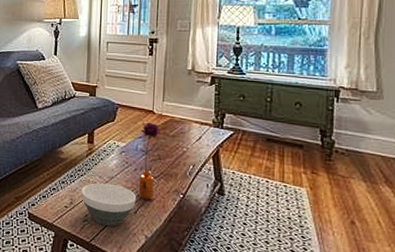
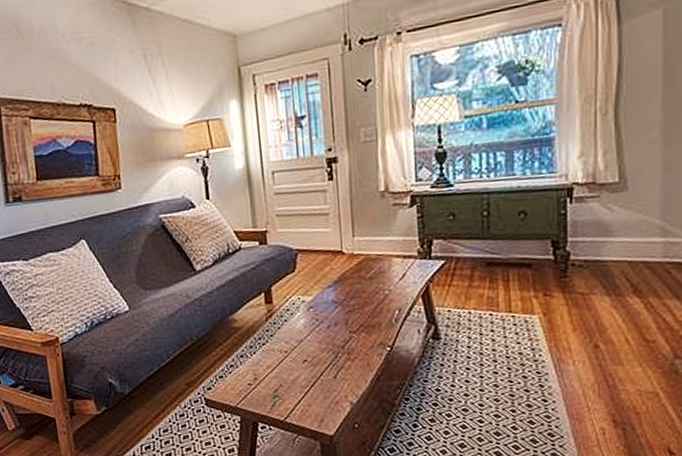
bowl: present [81,182,137,226] -> none [265,348,335,398]
flower: present [135,122,161,200] -> none [325,265,359,360]

